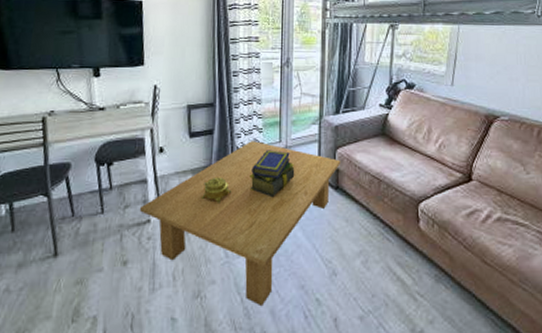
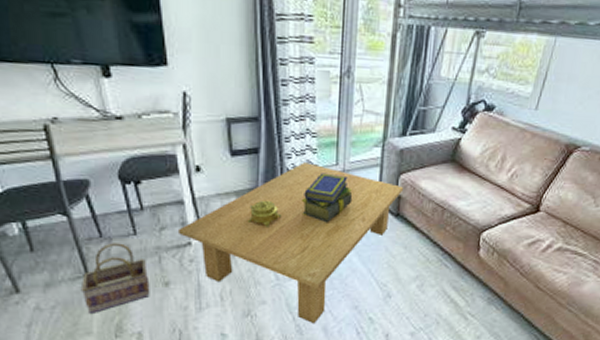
basket: none [48,222,110,297] -> present [80,243,150,315]

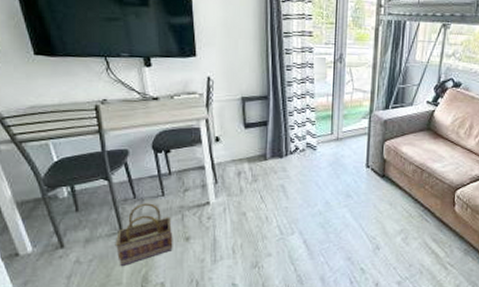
coffee table: present [179,162,404,324] -> none [199,132,388,275]
decorative box: present [247,200,282,227] -> none [256,164,286,188]
stack of books: present [302,173,353,223] -> none [302,141,345,184]

